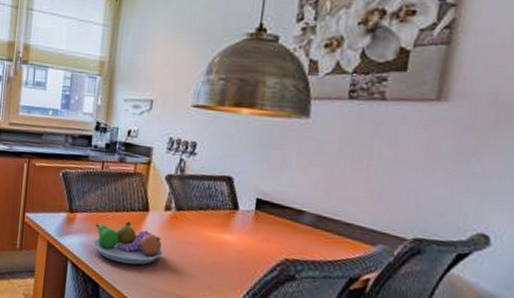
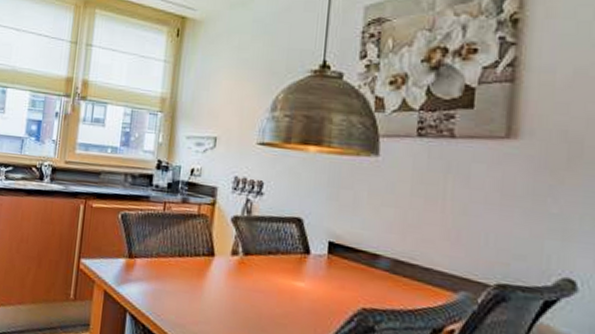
fruit bowl: present [92,221,163,265] -> none [154,267,230,317]

